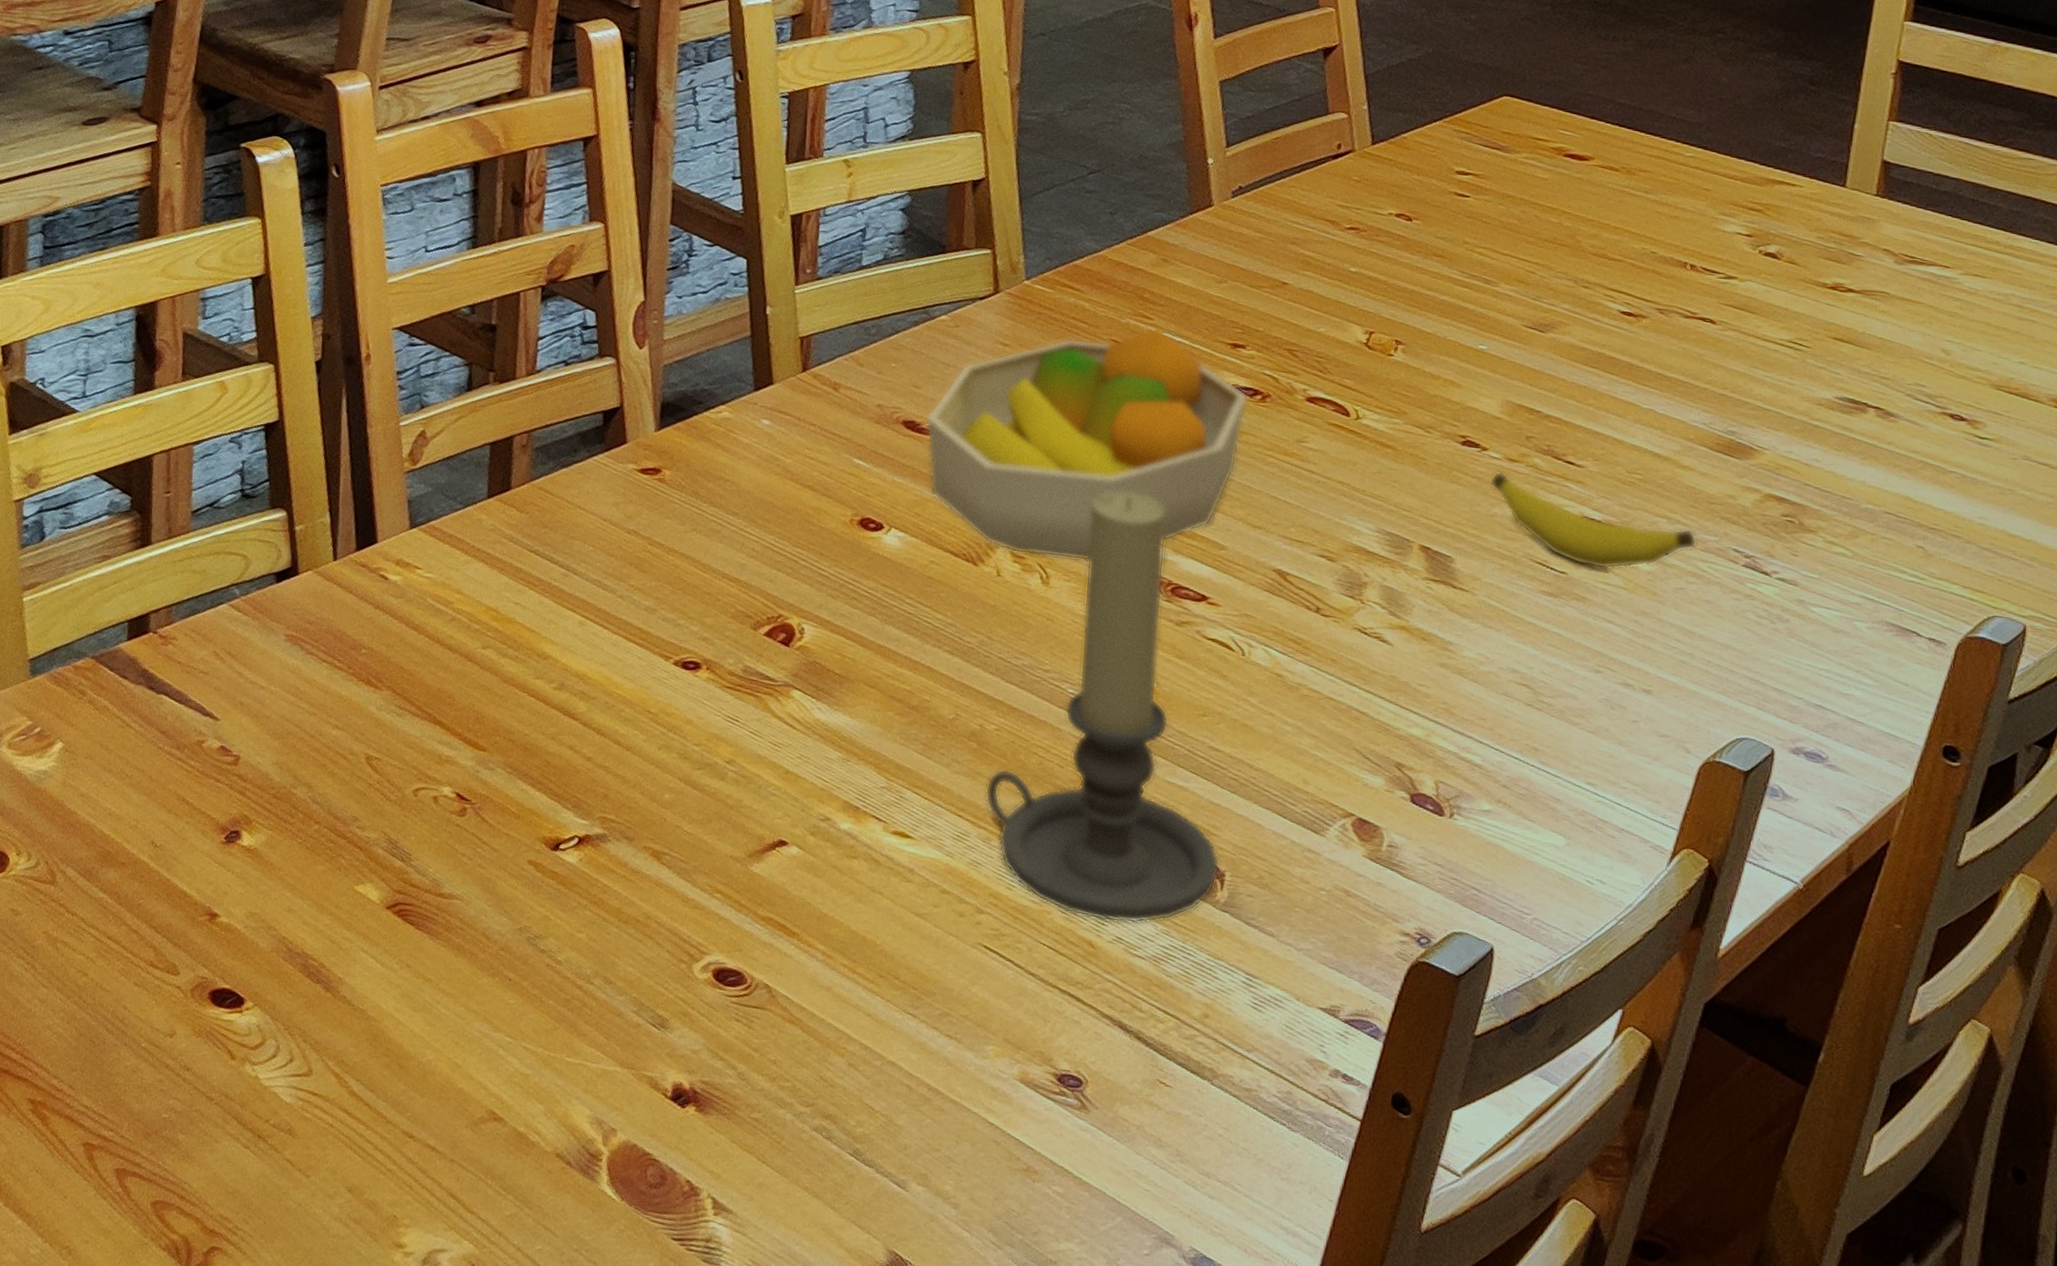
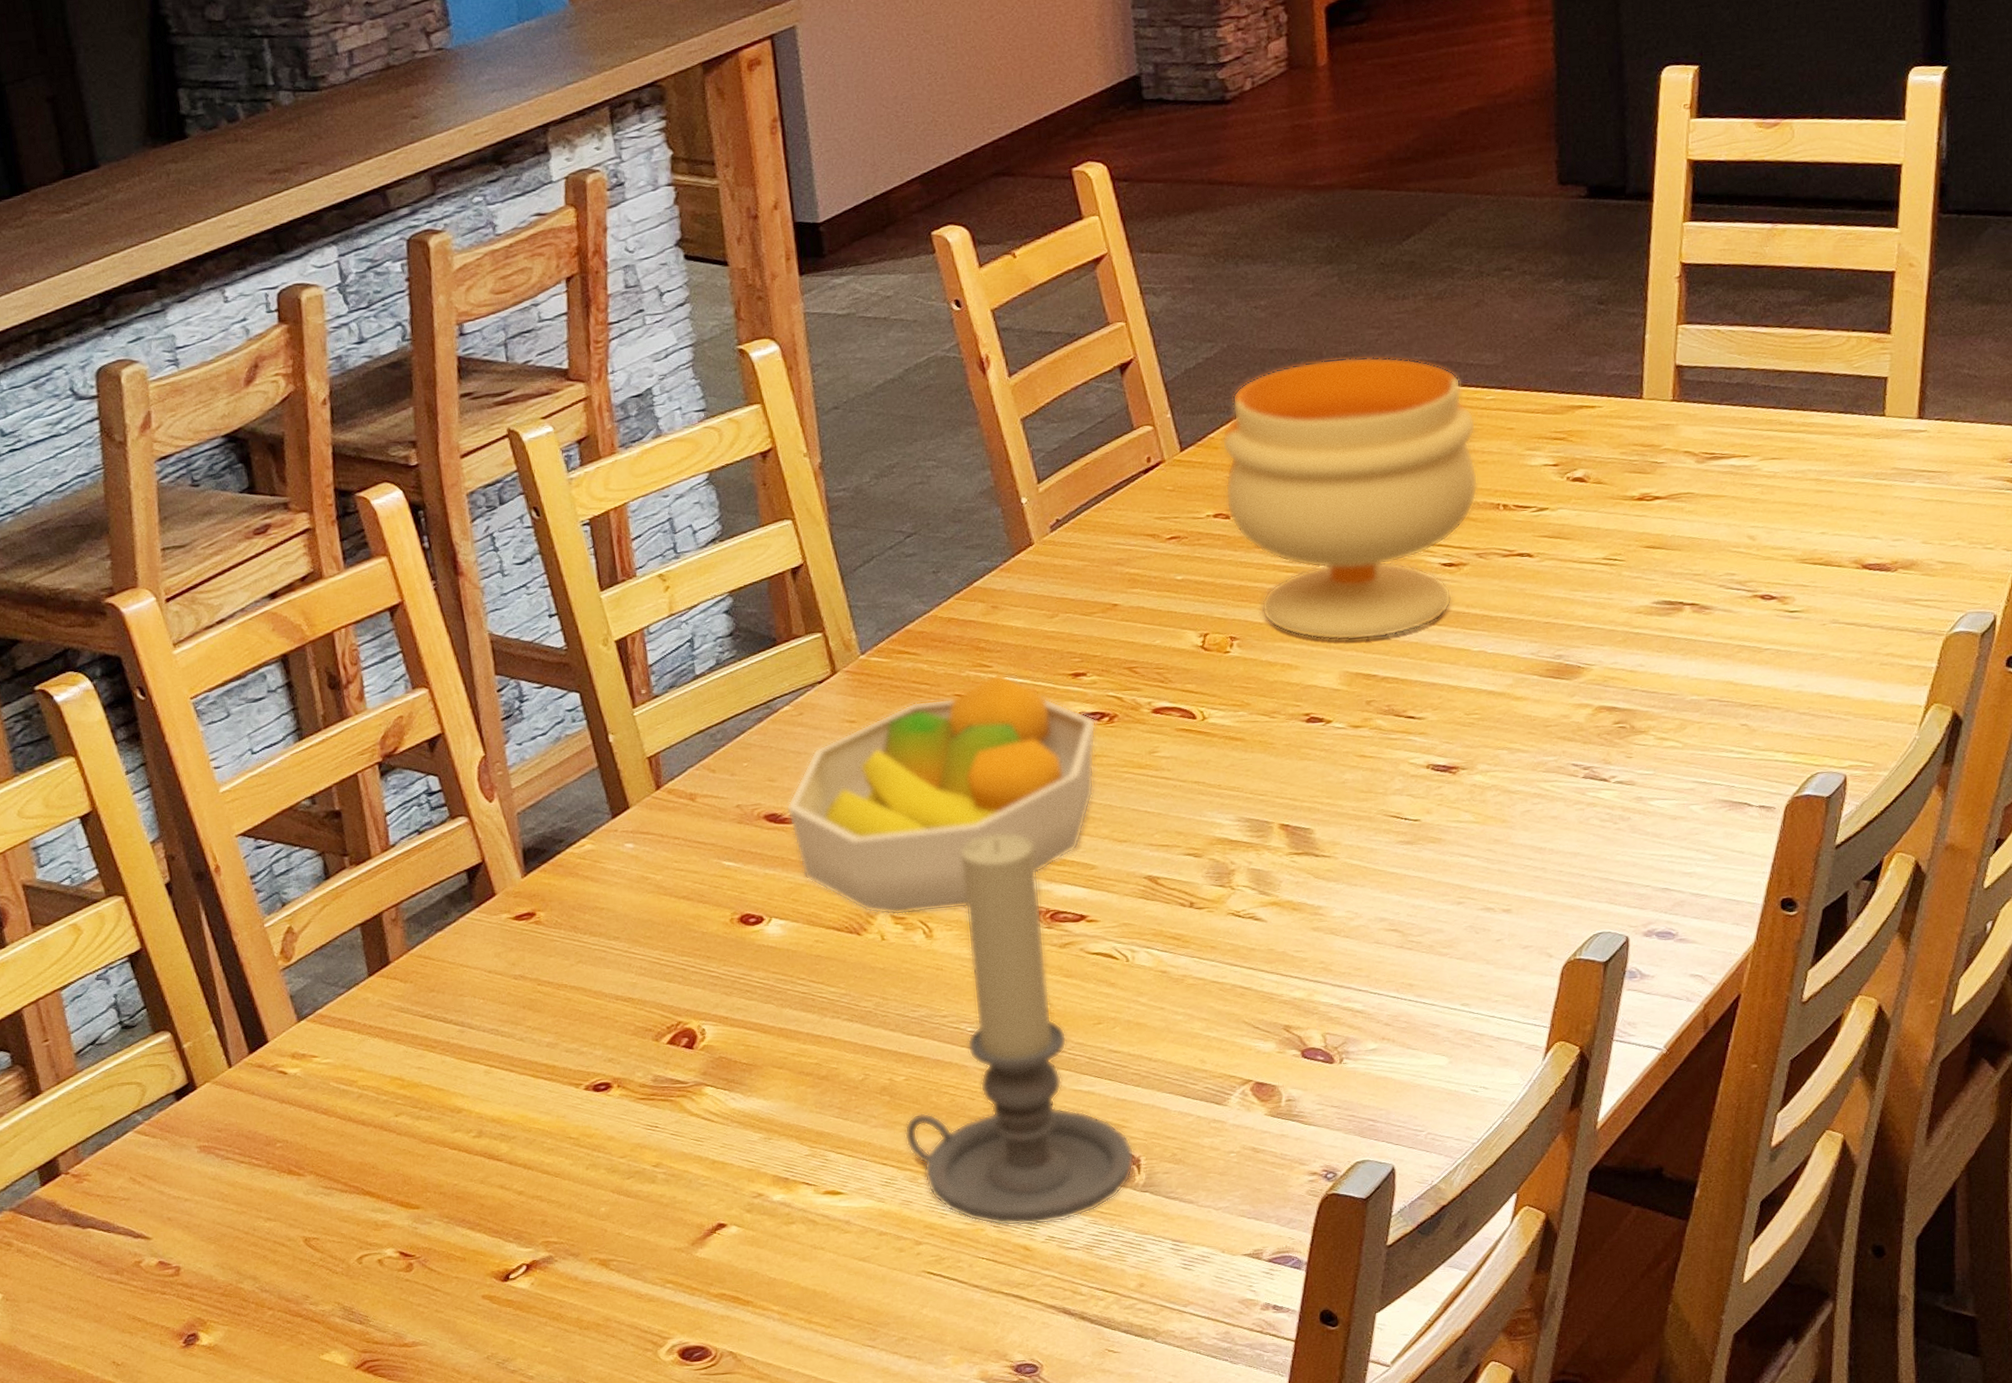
footed bowl: none [1410,82,1672,375] -> present [1221,356,1479,641]
banana: present [1489,471,1696,570] -> none [1337,739,1537,810]

